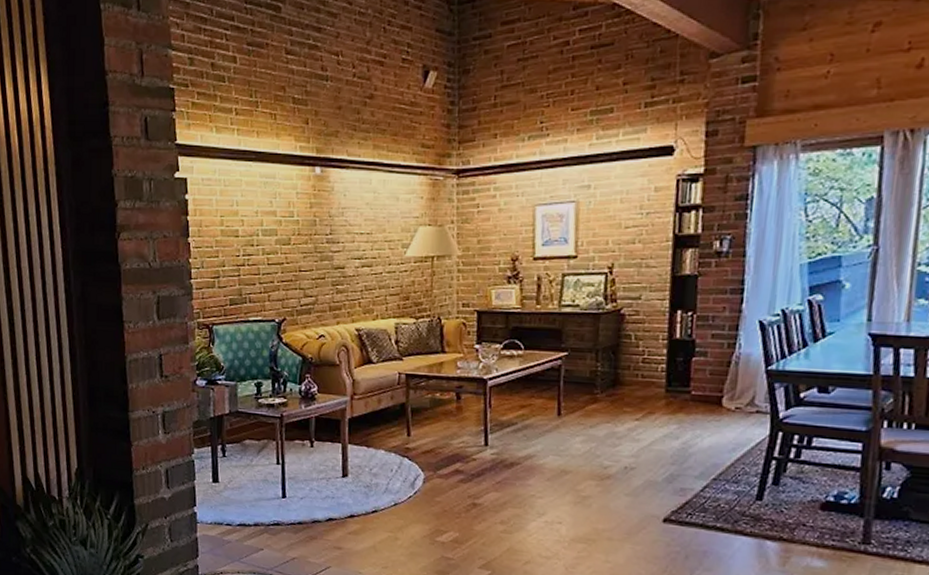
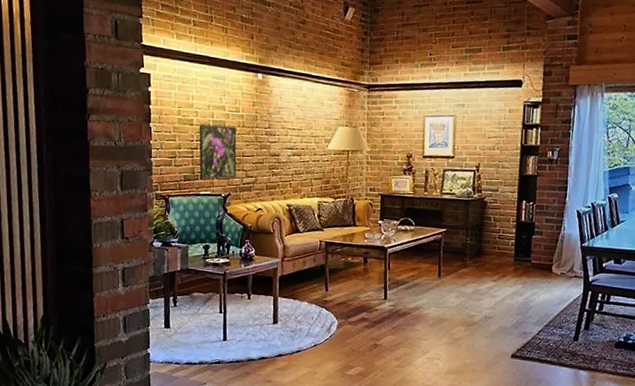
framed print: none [246,234,293,302] -> present [199,124,237,179]

